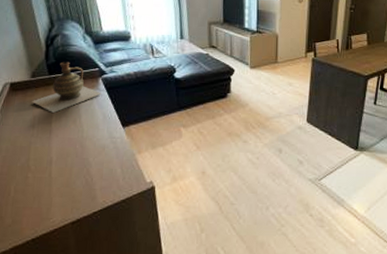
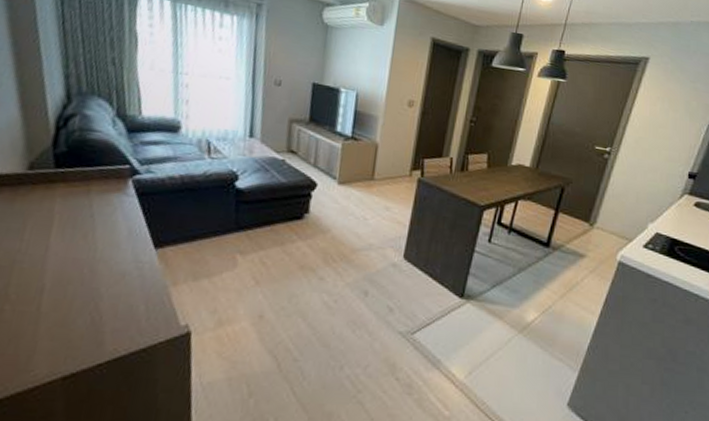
ceramic jug: present [31,61,101,113] -> none [23,152,130,221]

